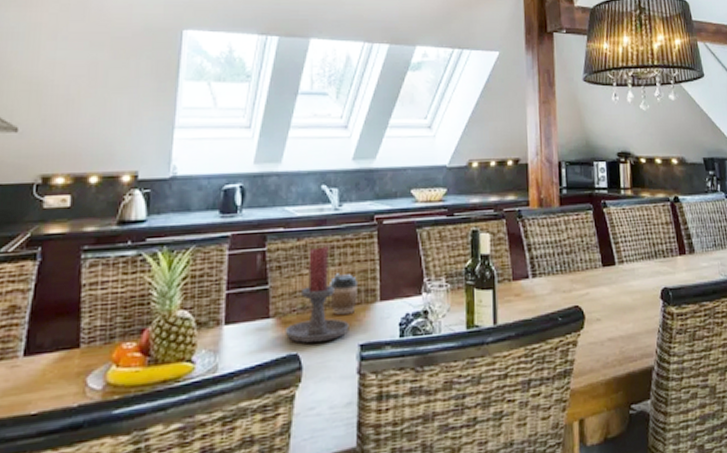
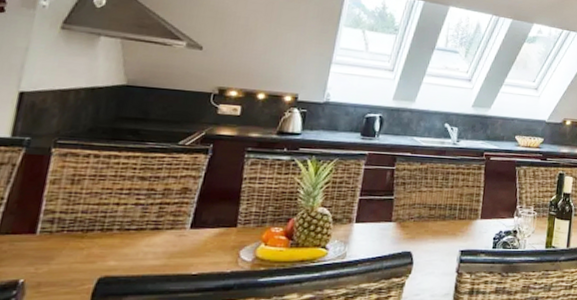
candle holder: present [284,246,349,343] -> none [402,171,454,245]
coffee cup: present [330,273,359,315] -> none [441,193,466,226]

